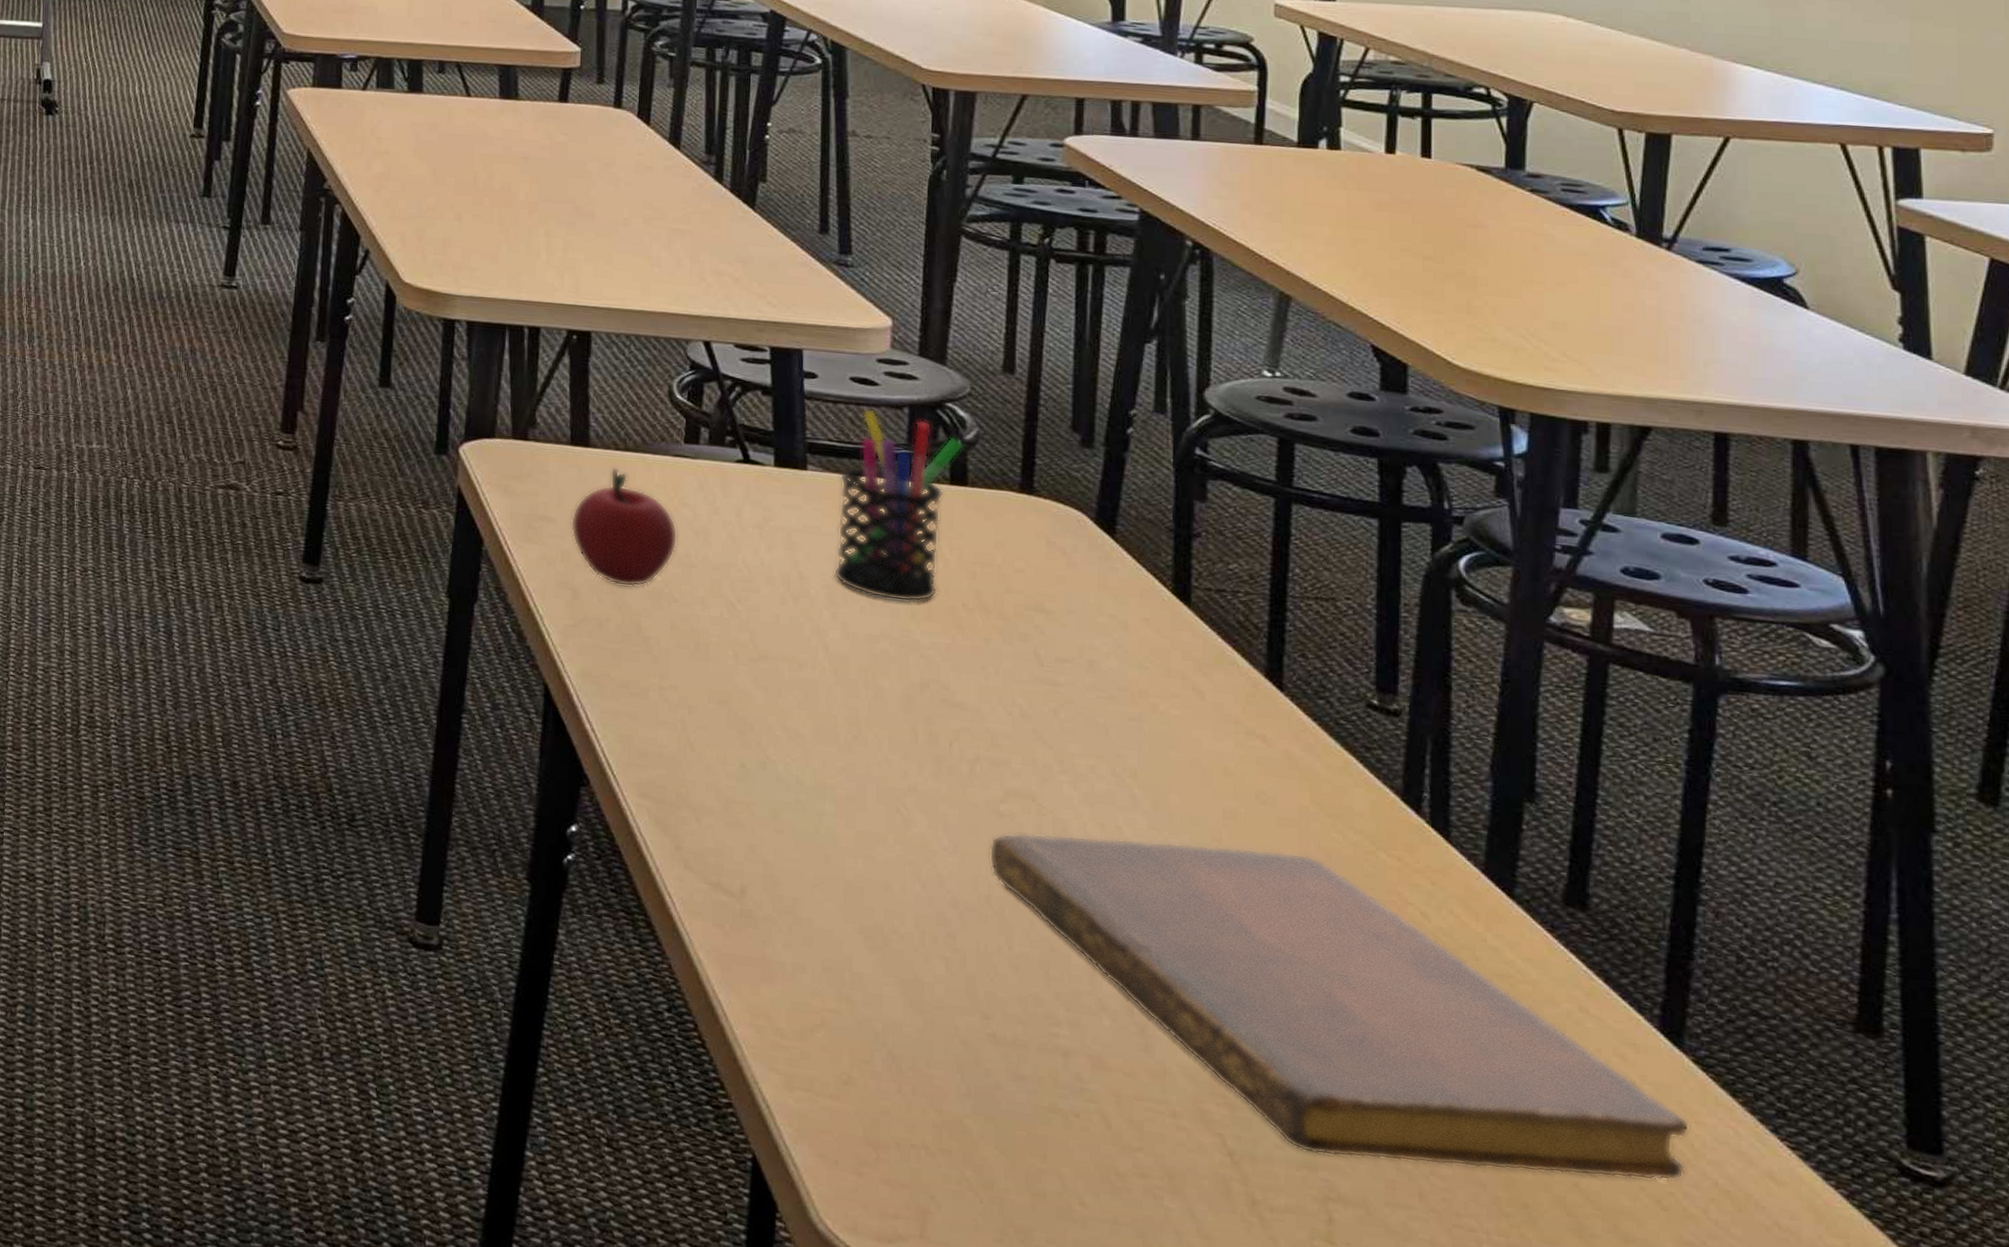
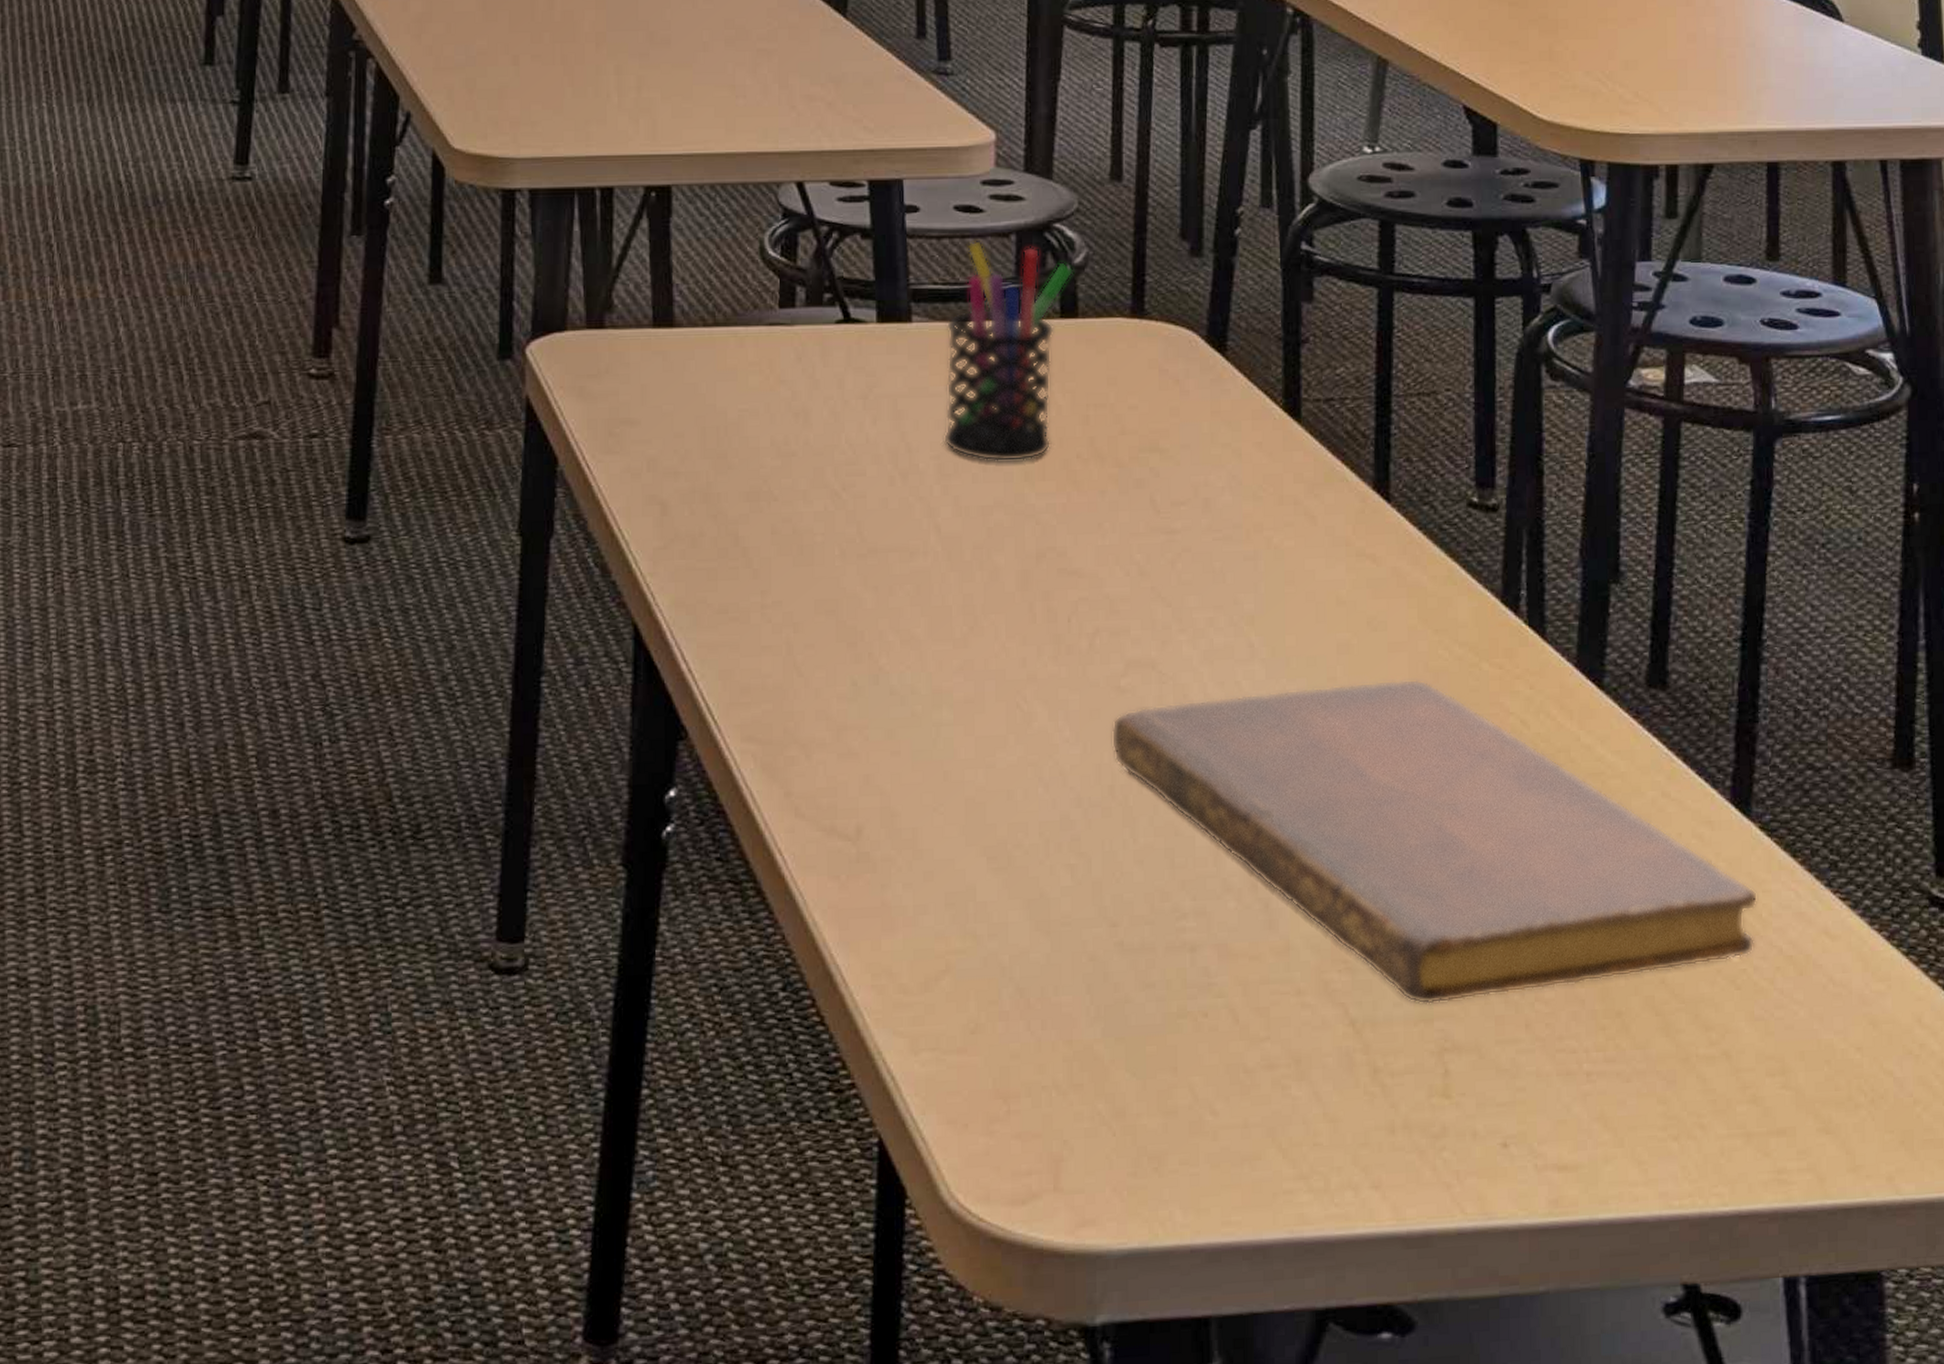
apple: present [570,467,678,587] -> none [656,348,776,491]

